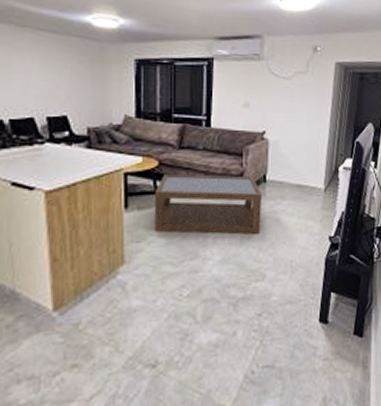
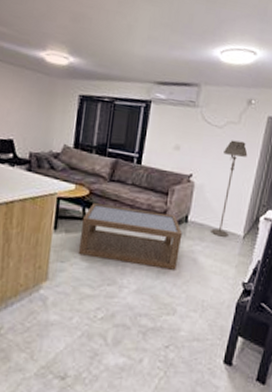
floor lamp: none [291,91,319,192] -> present [211,140,248,237]

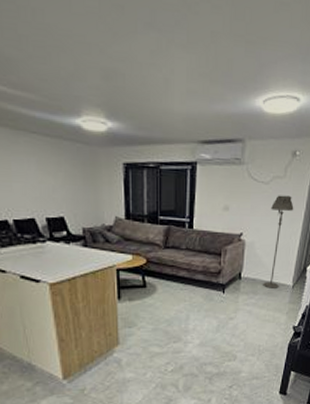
coffee table: present [79,203,183,270] -> none [143,271,237,323]

